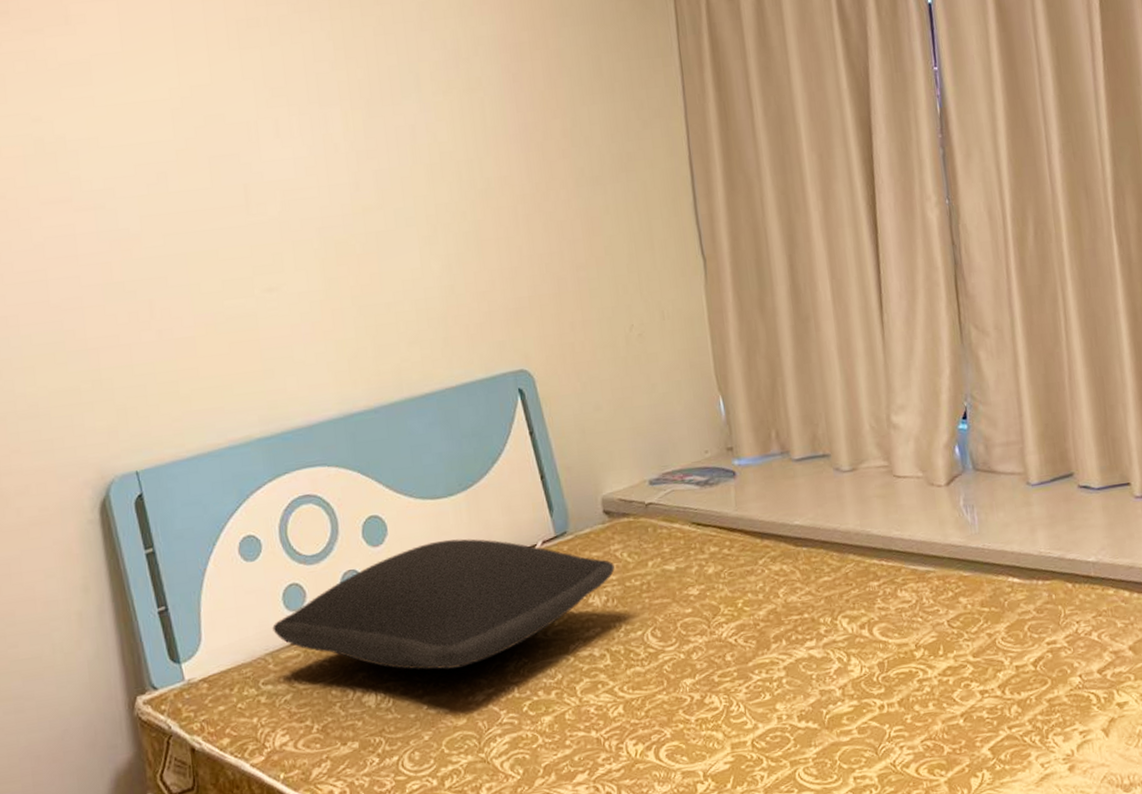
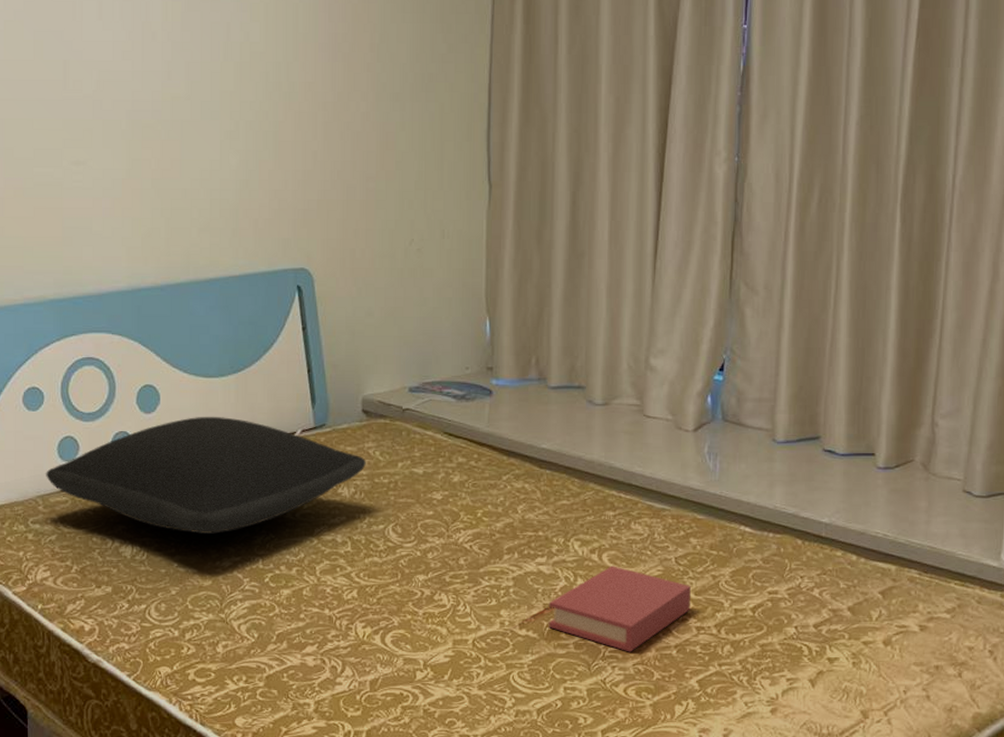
book: none [824,638,971,729] -> present [548,566,691,652]

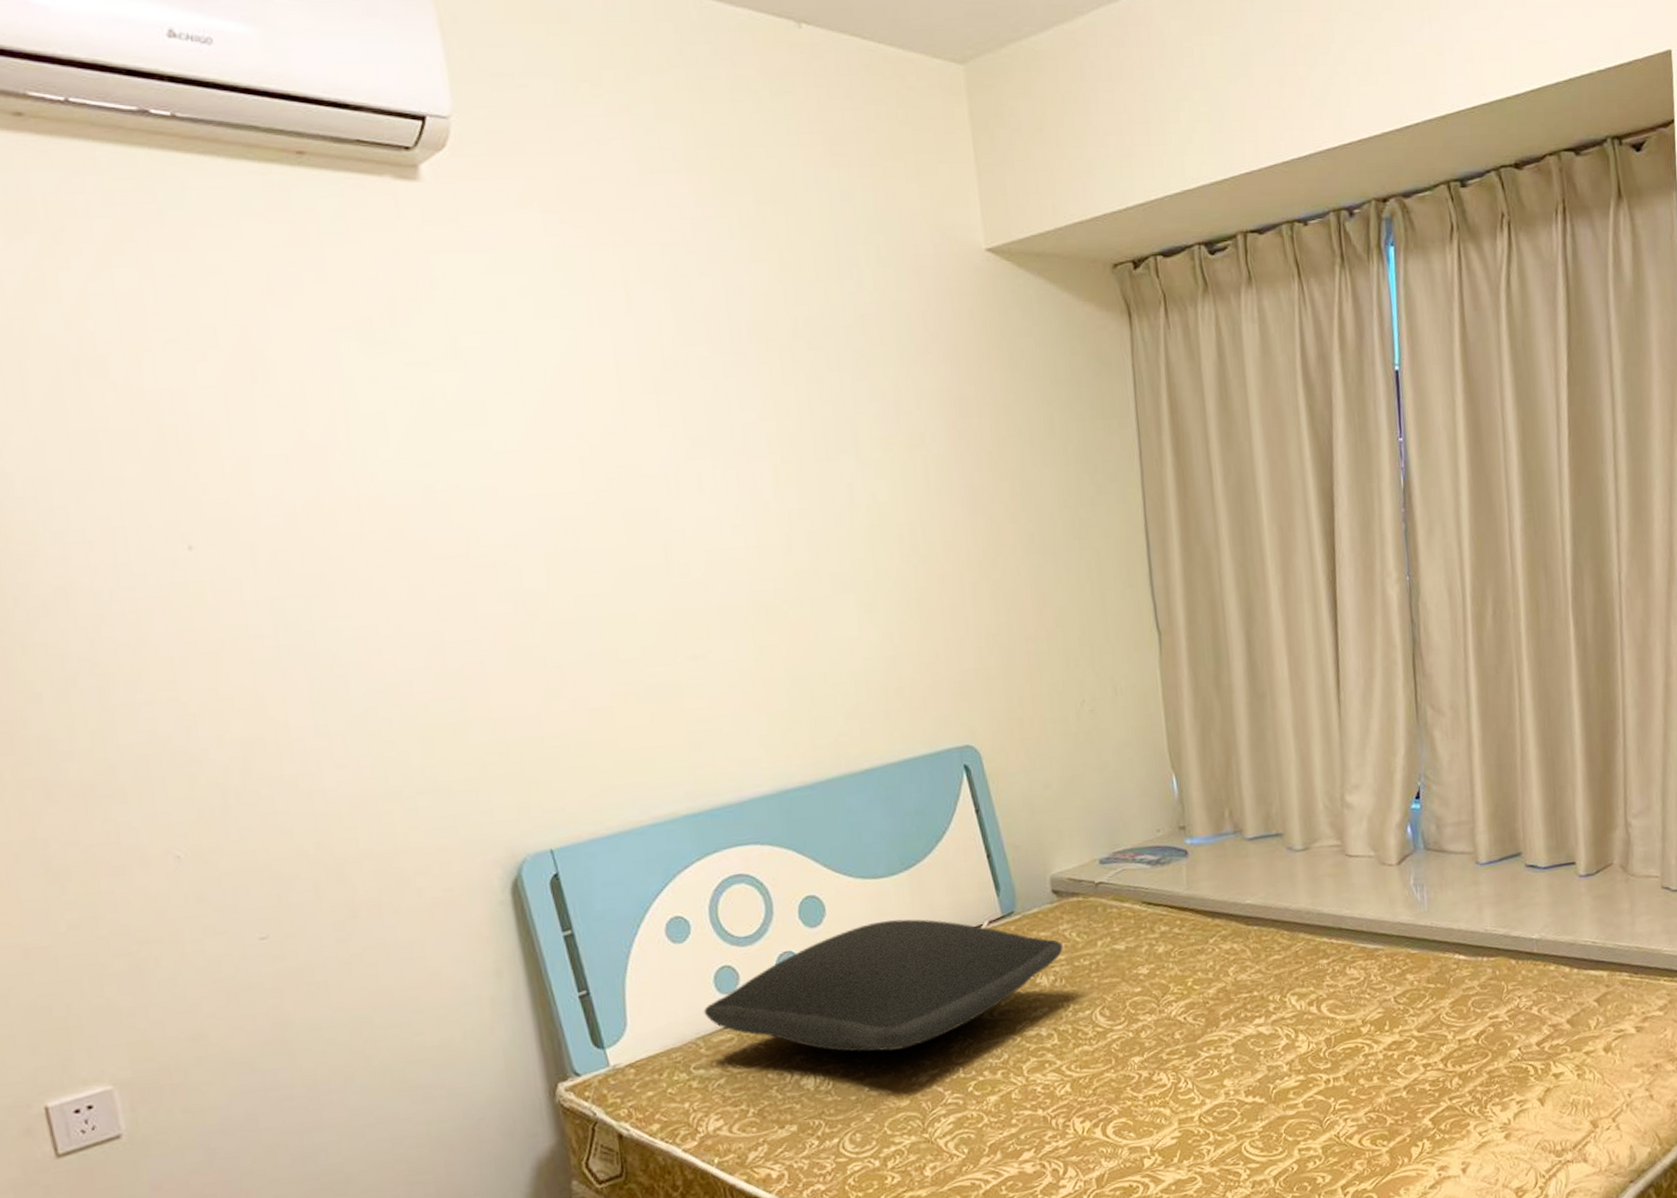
book: present [548,566,691,652] -> none [1272,1015,1415,1102]

